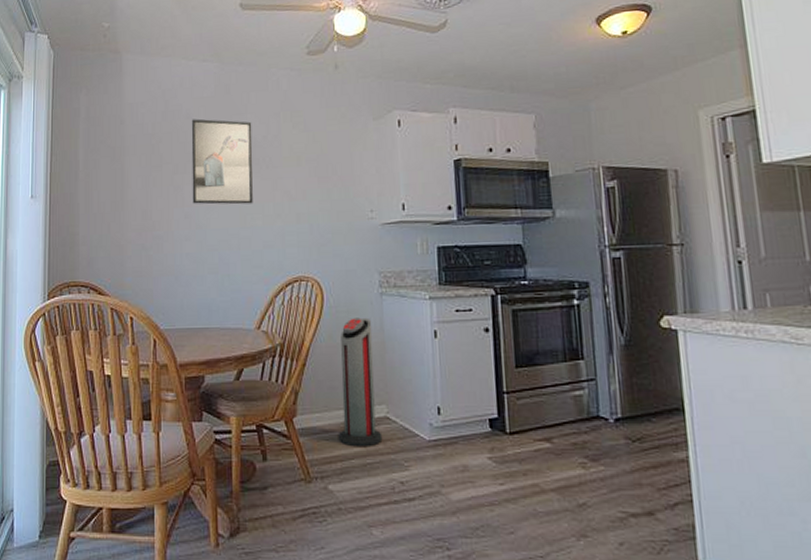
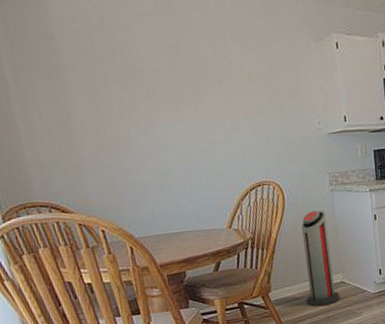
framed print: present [191,119,253,205] -> none [134,36,210,122]

